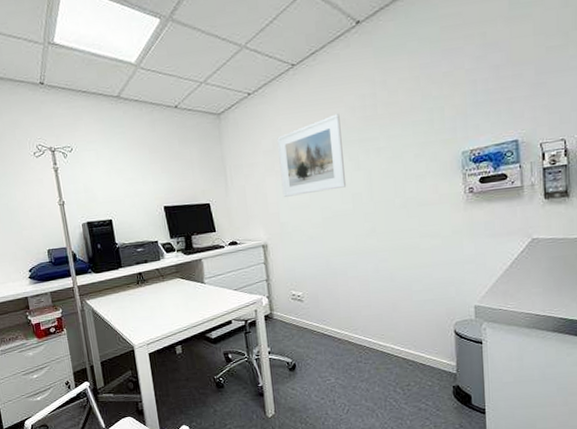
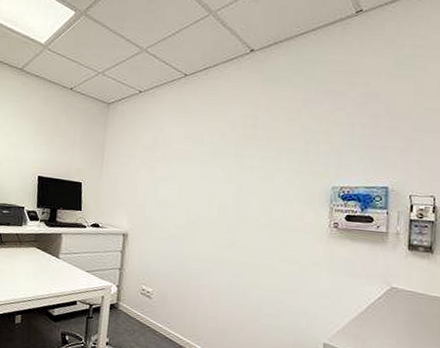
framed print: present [277,114,347,197] -> none [152,126,221,196]

